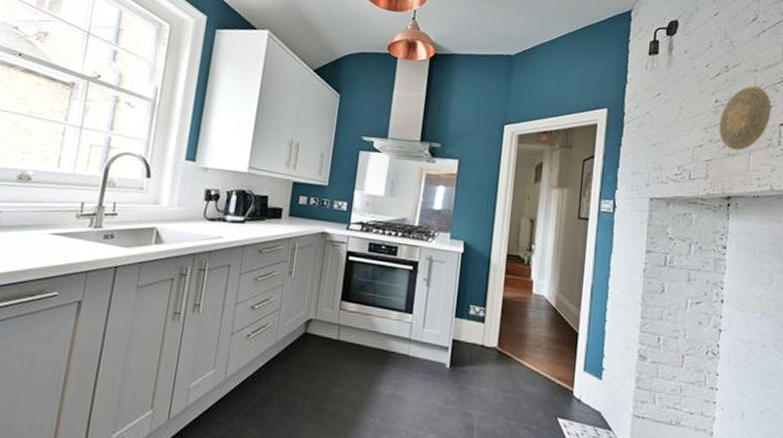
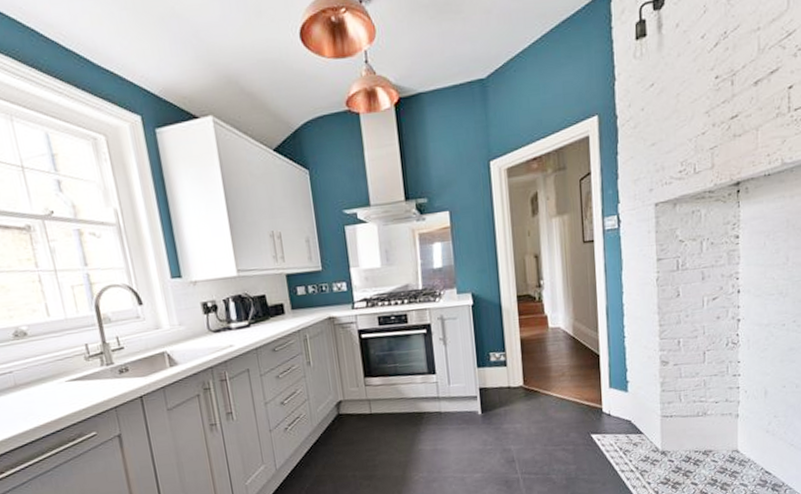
decorative plate: present [719,86,772,151] -> none [721,48,778,130]

